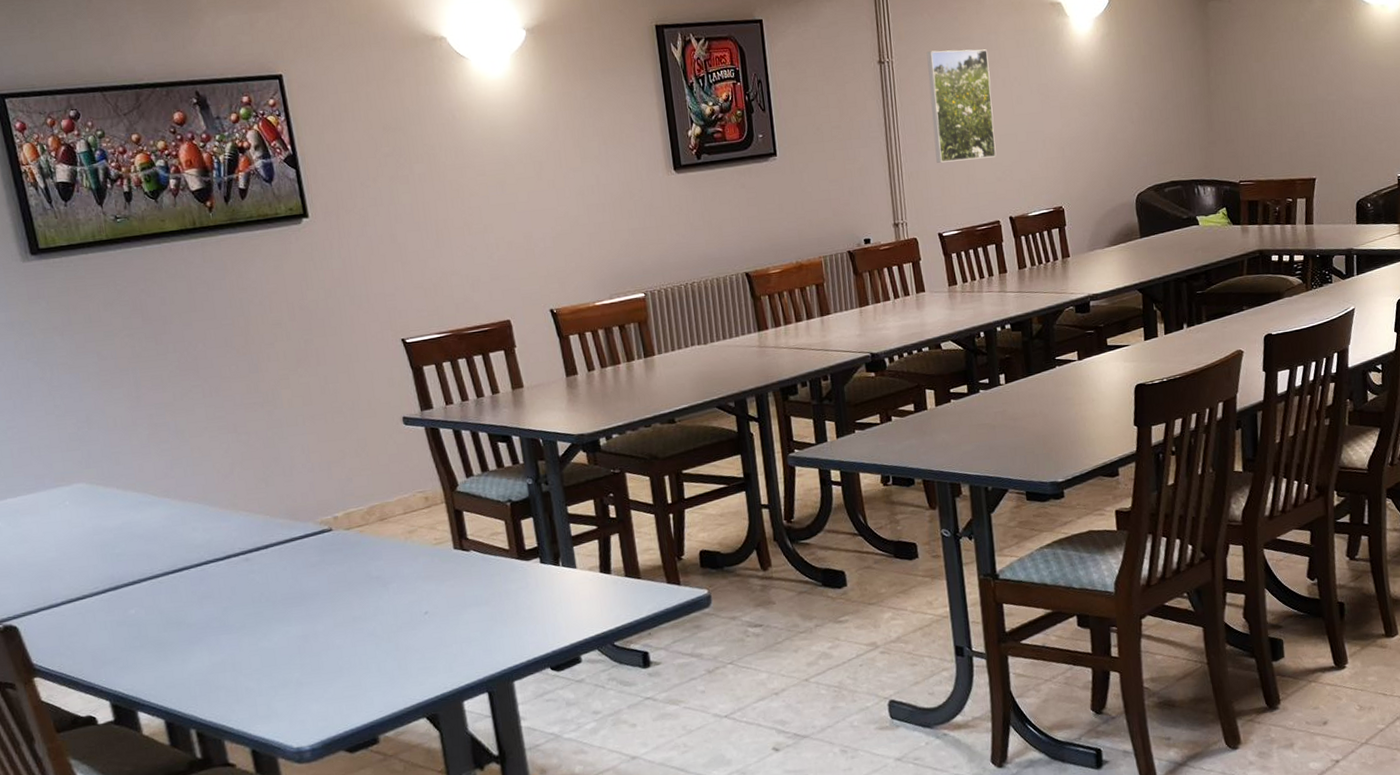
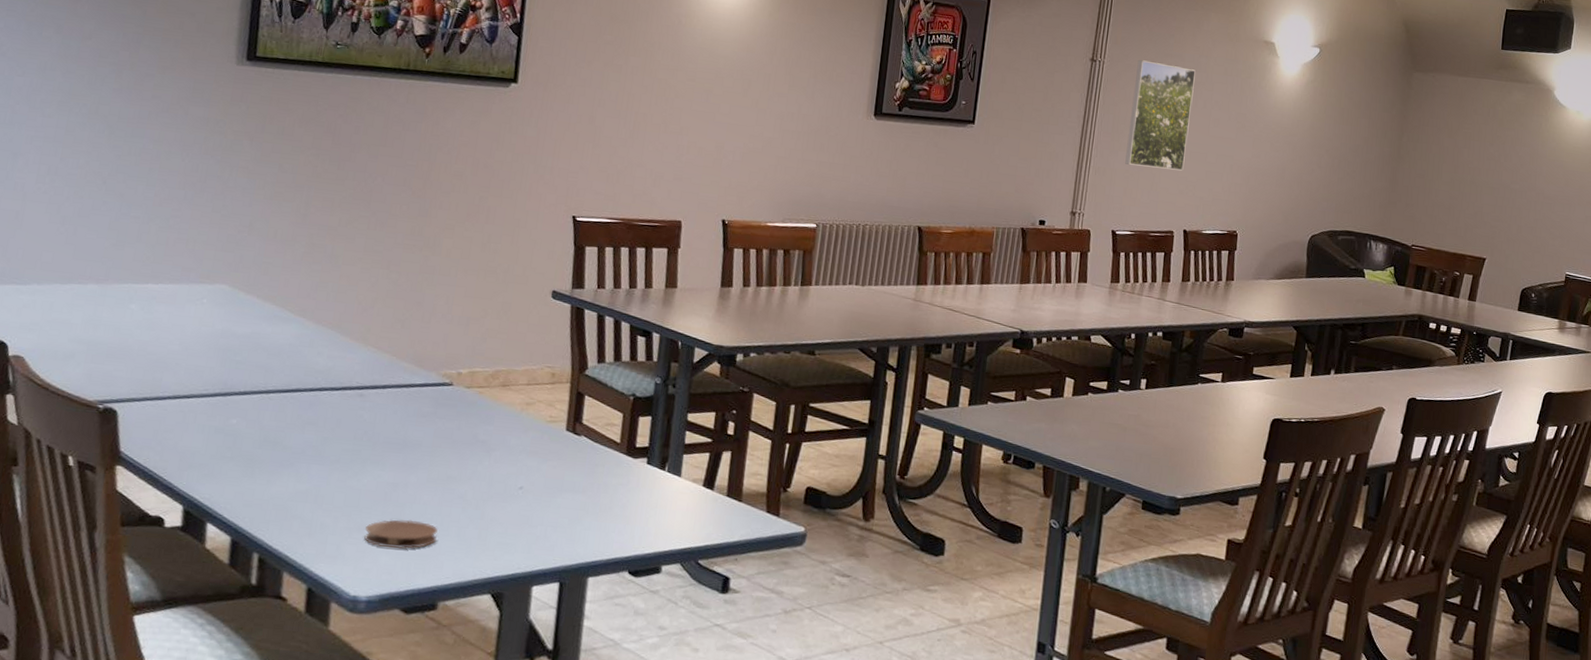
coaster: none [289,665,360,697] -> present [364,519,438,549]

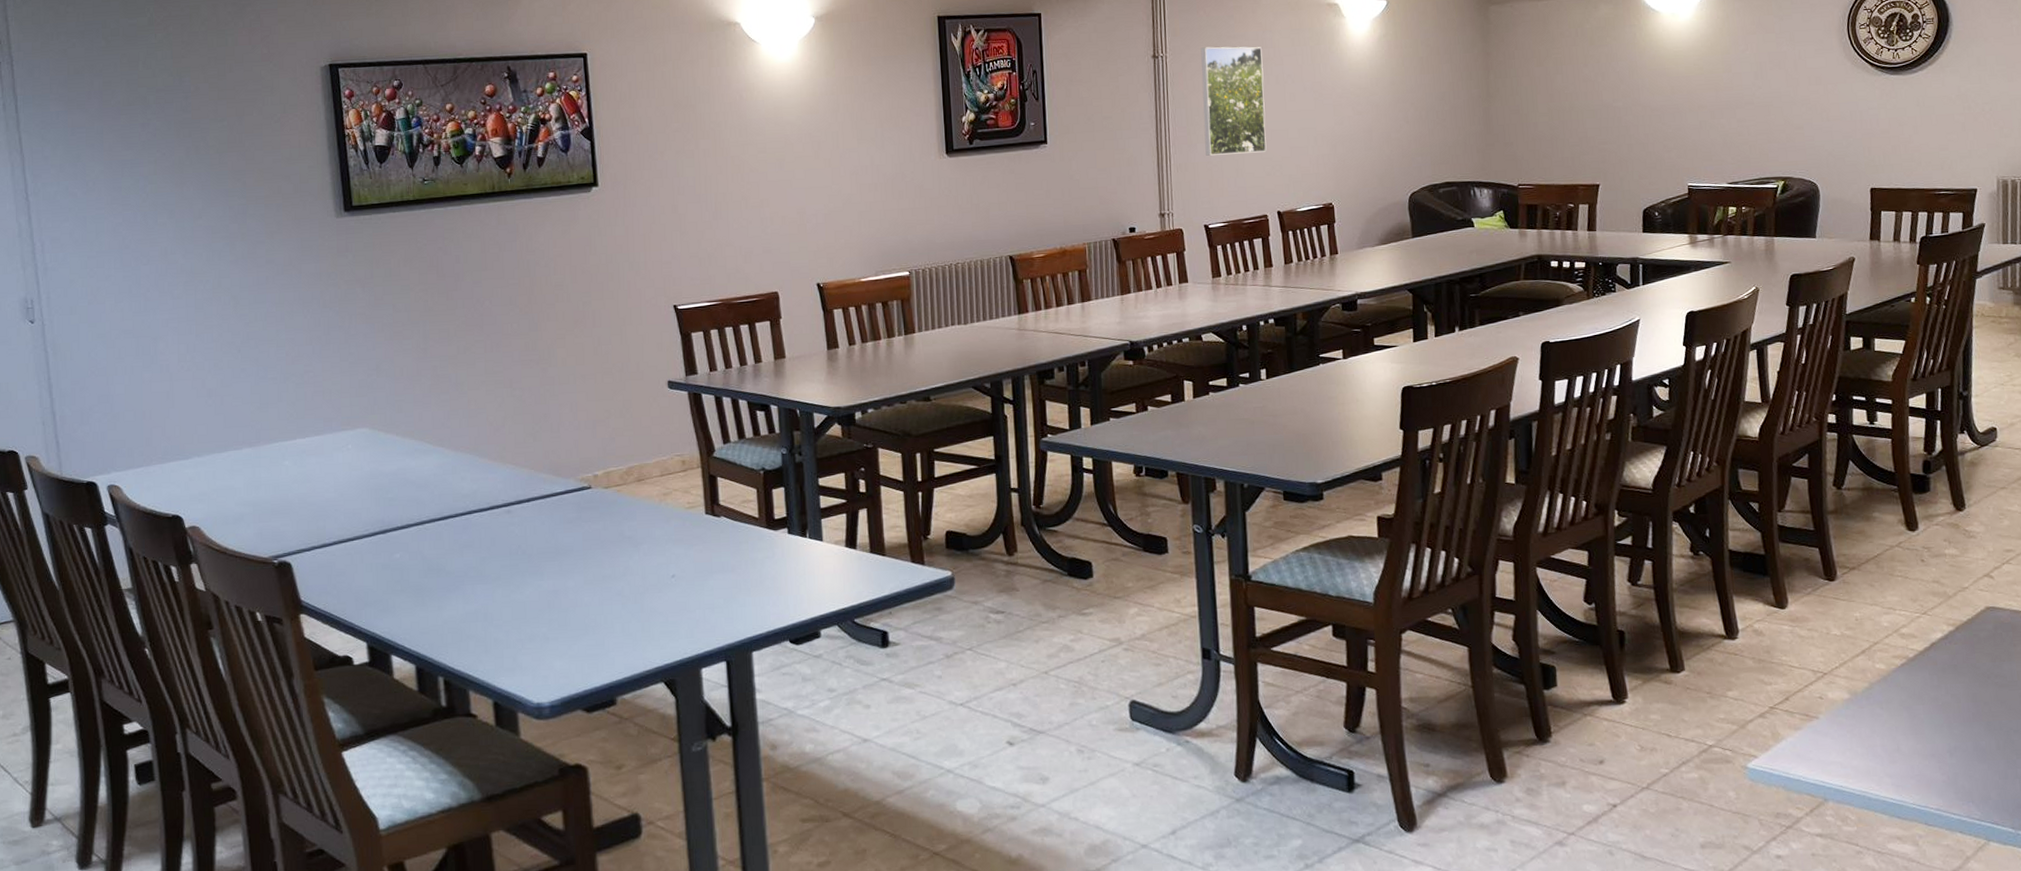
coaster: present [364,519,438,549] -> none [536,623,603,653]

